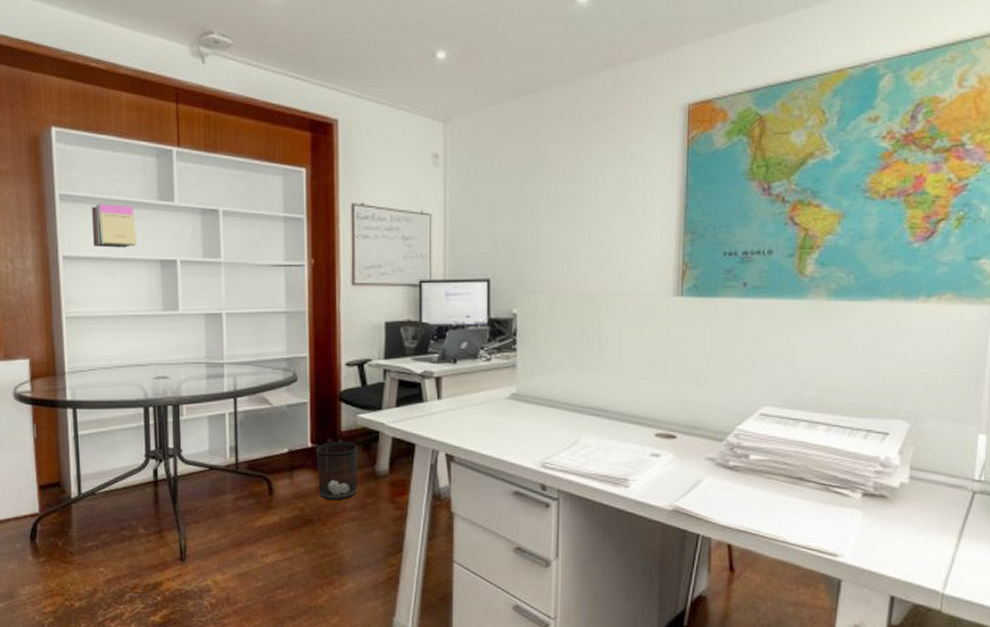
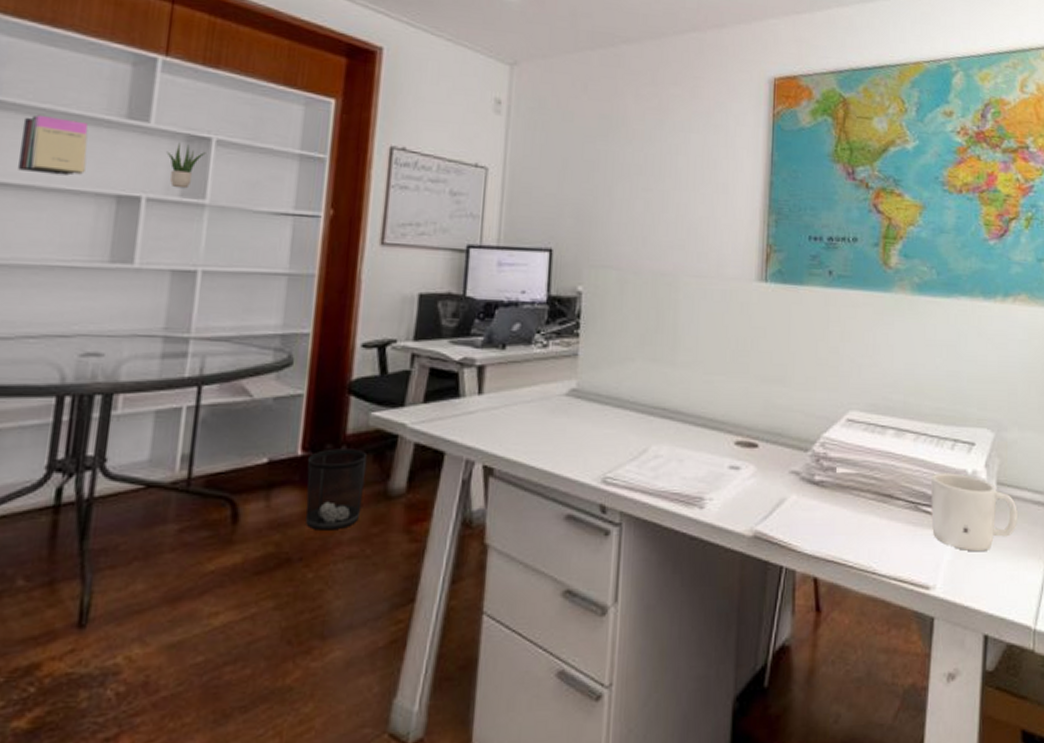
potted plant: none [189,215,217,251] -> present [166,142,206,189]
mug: none [841,459,931,527] -> present [931,473,1017,552]

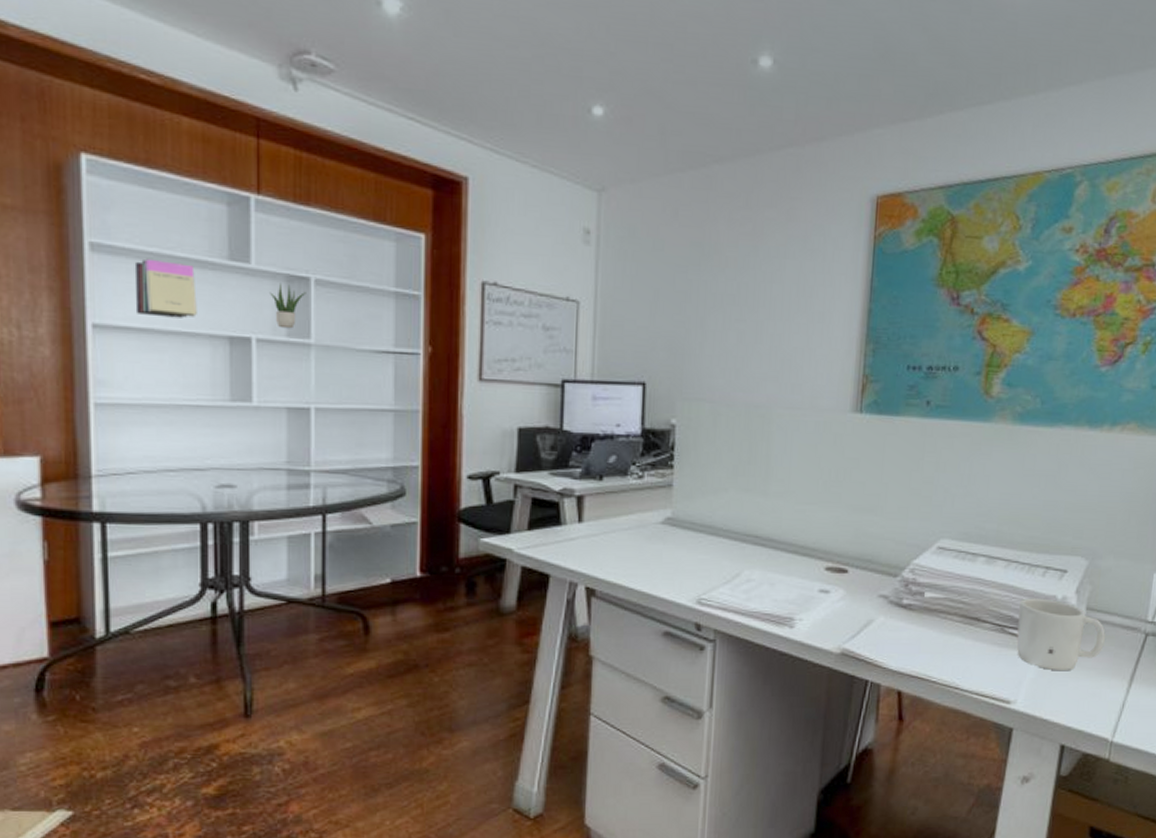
waste bin: present [305,448,368,531] -> none [426,571,480,642]

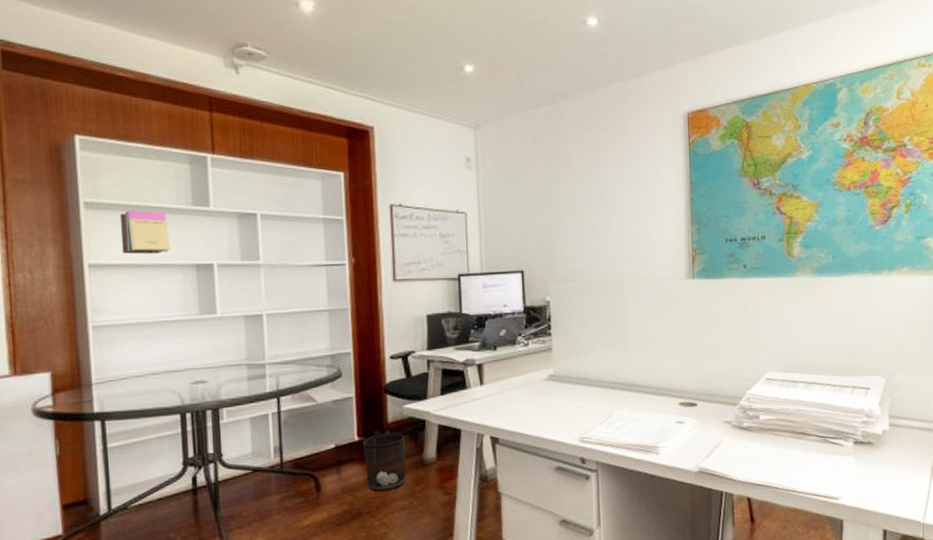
potted plant: present [270,283,307,329] -> none [226,219,255,255]
waste bin: none [426,571,480,642] -> present [363,432,406,492]
mug: present [1016,598,1106,671] -> none [836,412,907,470]

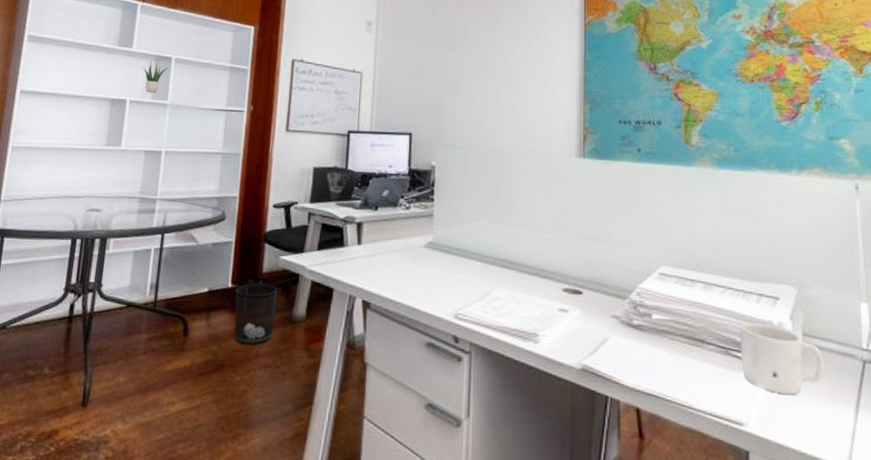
books: present [119,210,170,254] -> none [50,45,95,86]
potted plant: none [226,219,255,255] -> present [143,61,168,93]
mug: none [836,412,907,470] -> present [740,322,825,396]

